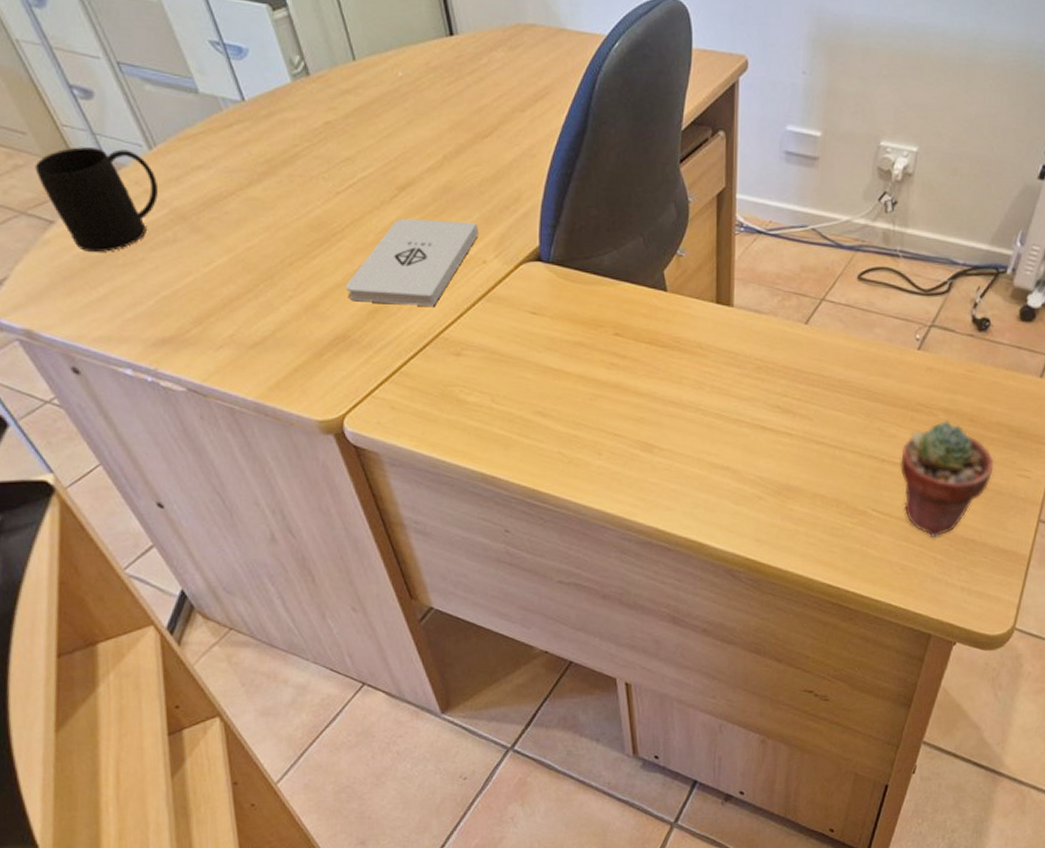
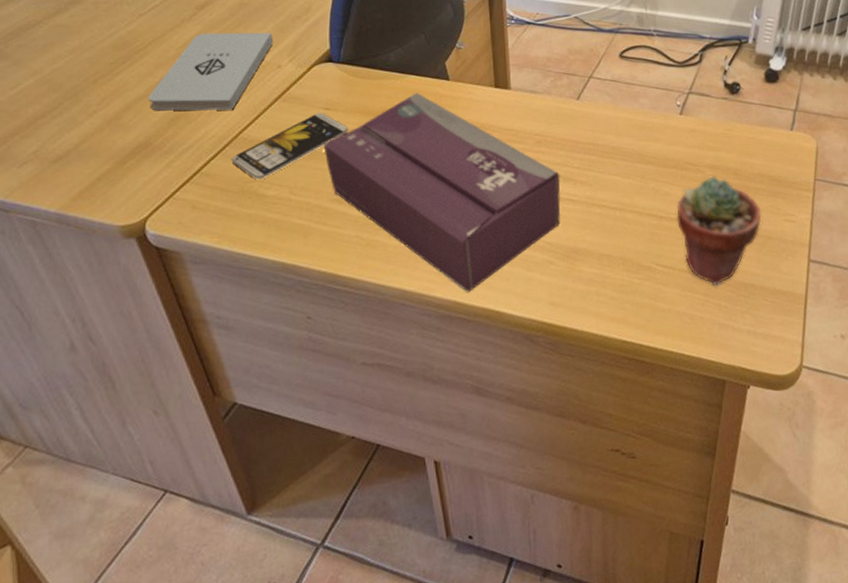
smartphone: none [431,317,556,384] -> present [231,113,349,180]
tissue box: none [528,302,779,521] -> present [323,92,561,293]

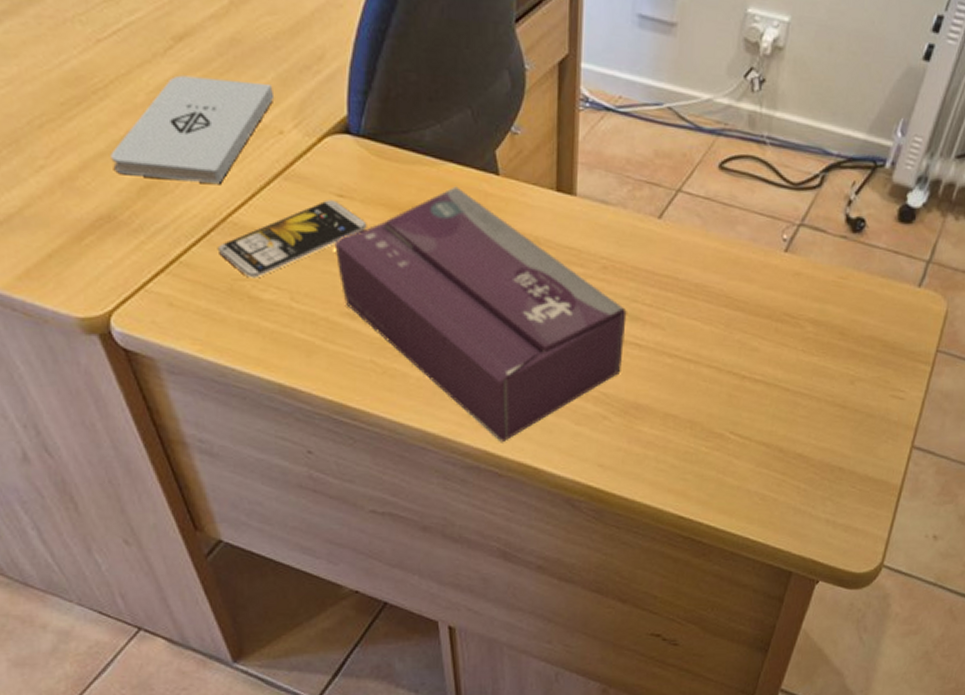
potted succulent: present [676,175,762,286] -> none [762,332,866,465]

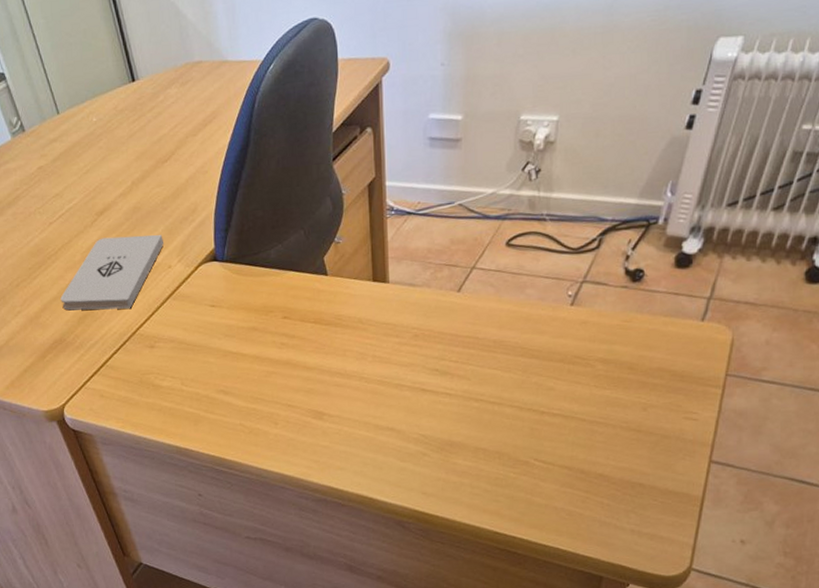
smartphone: present [217,200,367,279] -> none [131,310,233,372]
tissue box: present [334,186,627,443] -> none [210,288,437,480]

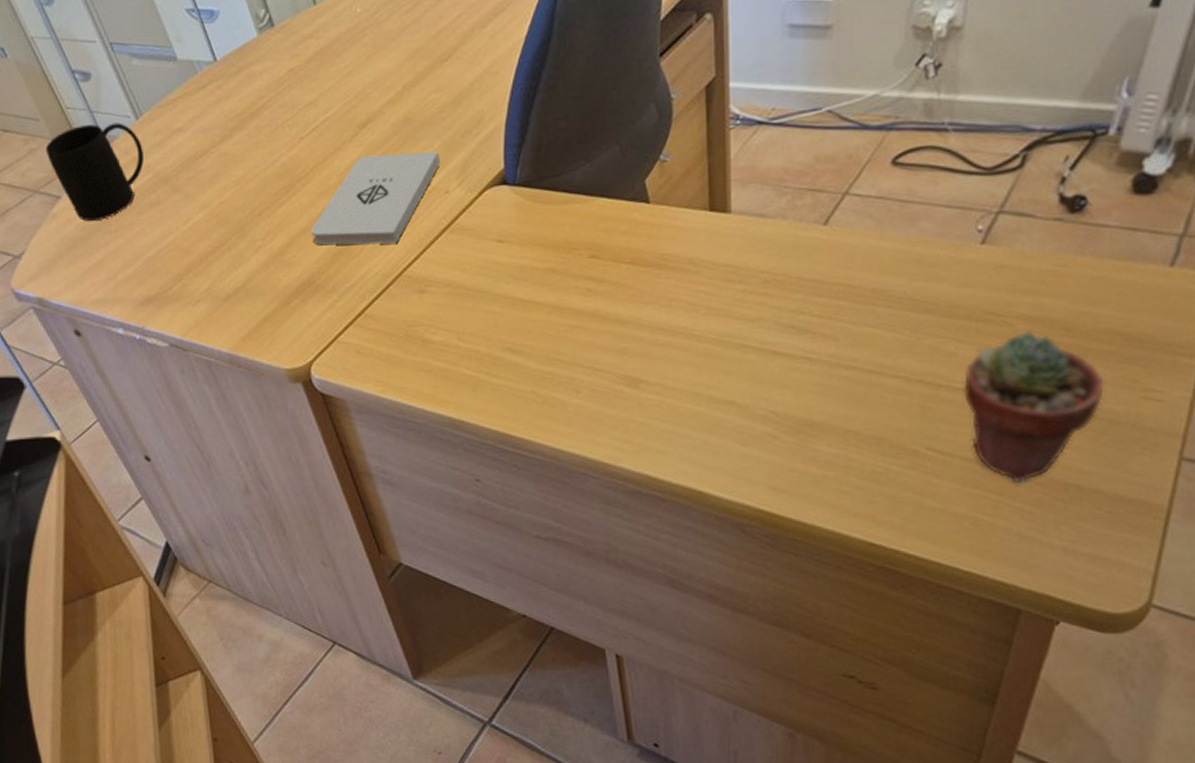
potted succulent: none [560,369,658,484] -> present [964,329,1104,484]

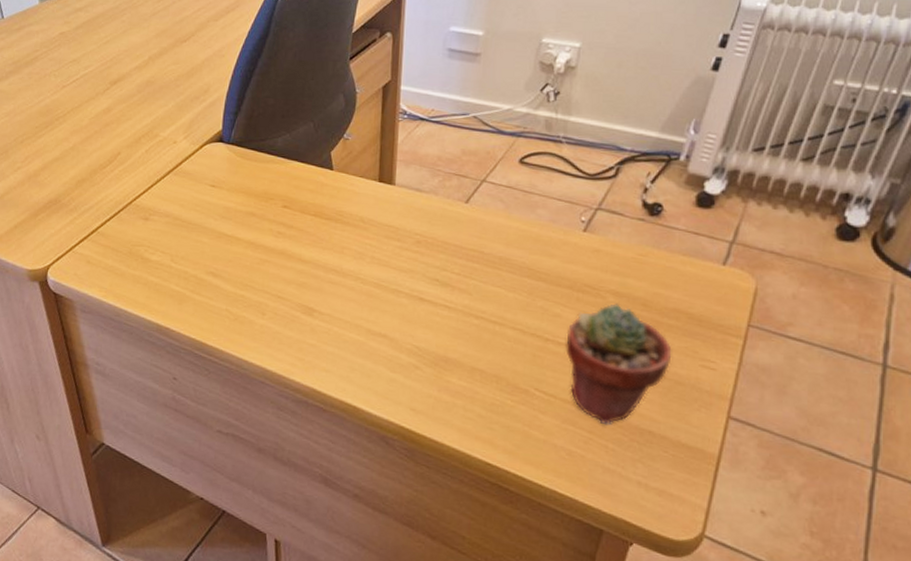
notepad: present [311,152,441,246] -> none [62,106,173,178]

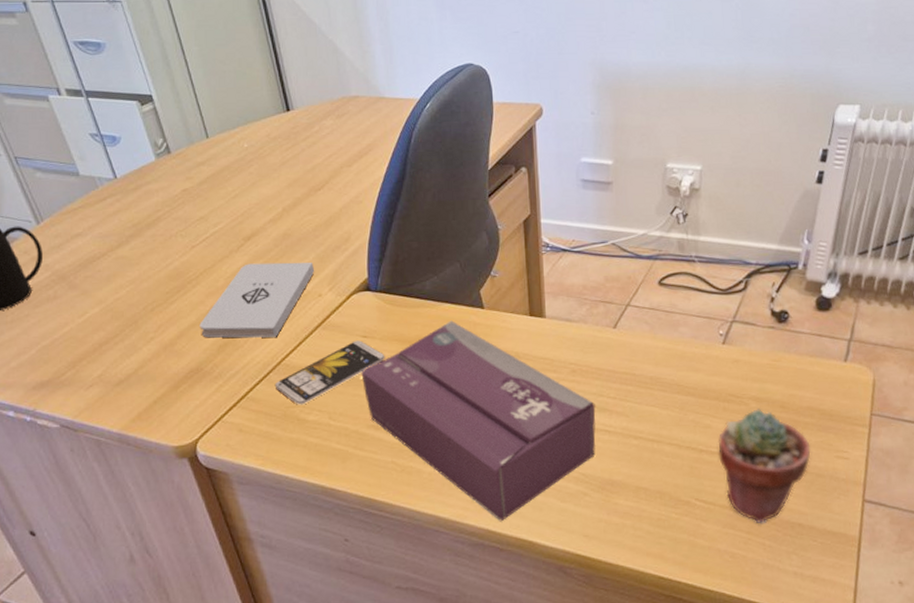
notepad: none [62,106,173,178] -> present [199,262,315,338]
smartphone: none [124,189,231,245] -> present [274,340,385,405]
tissue box: none [205,179,438,383] -> present [361,320,596,522]

